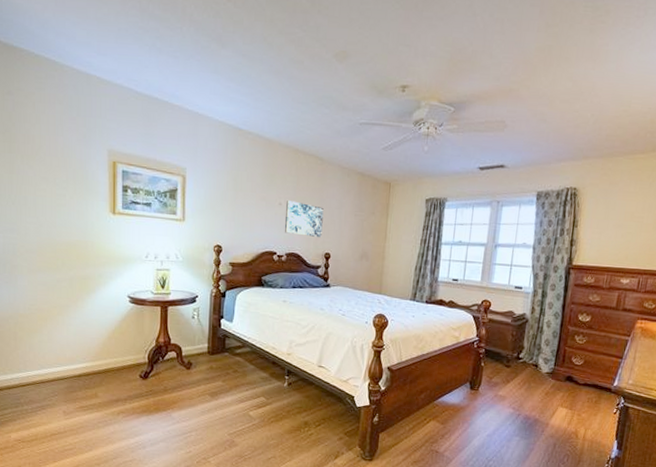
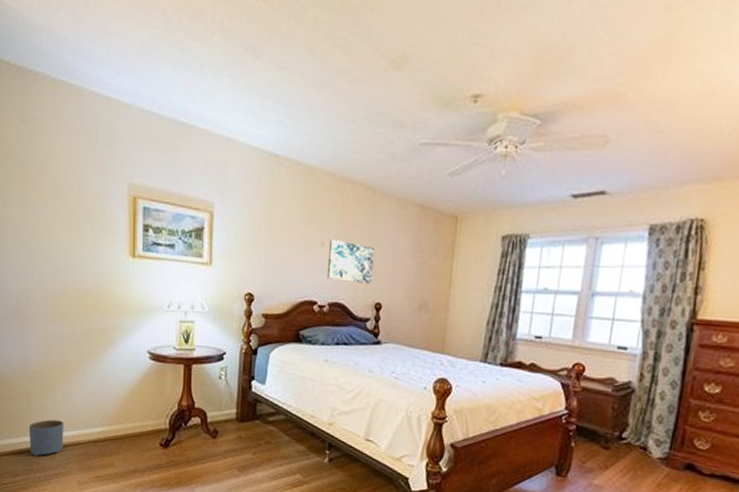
planter: none [17,358,50,391] -> present [29,419,64,456]

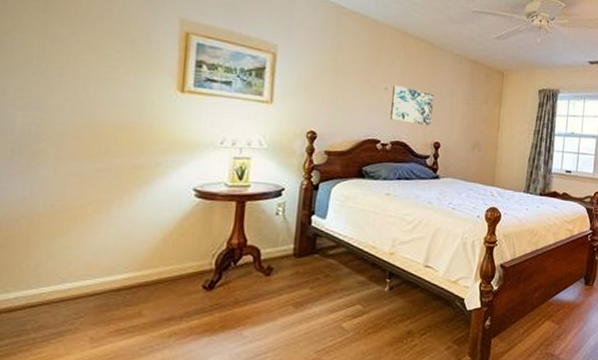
planter: present [29,419,64,456] -> none [23,268,77,314]

